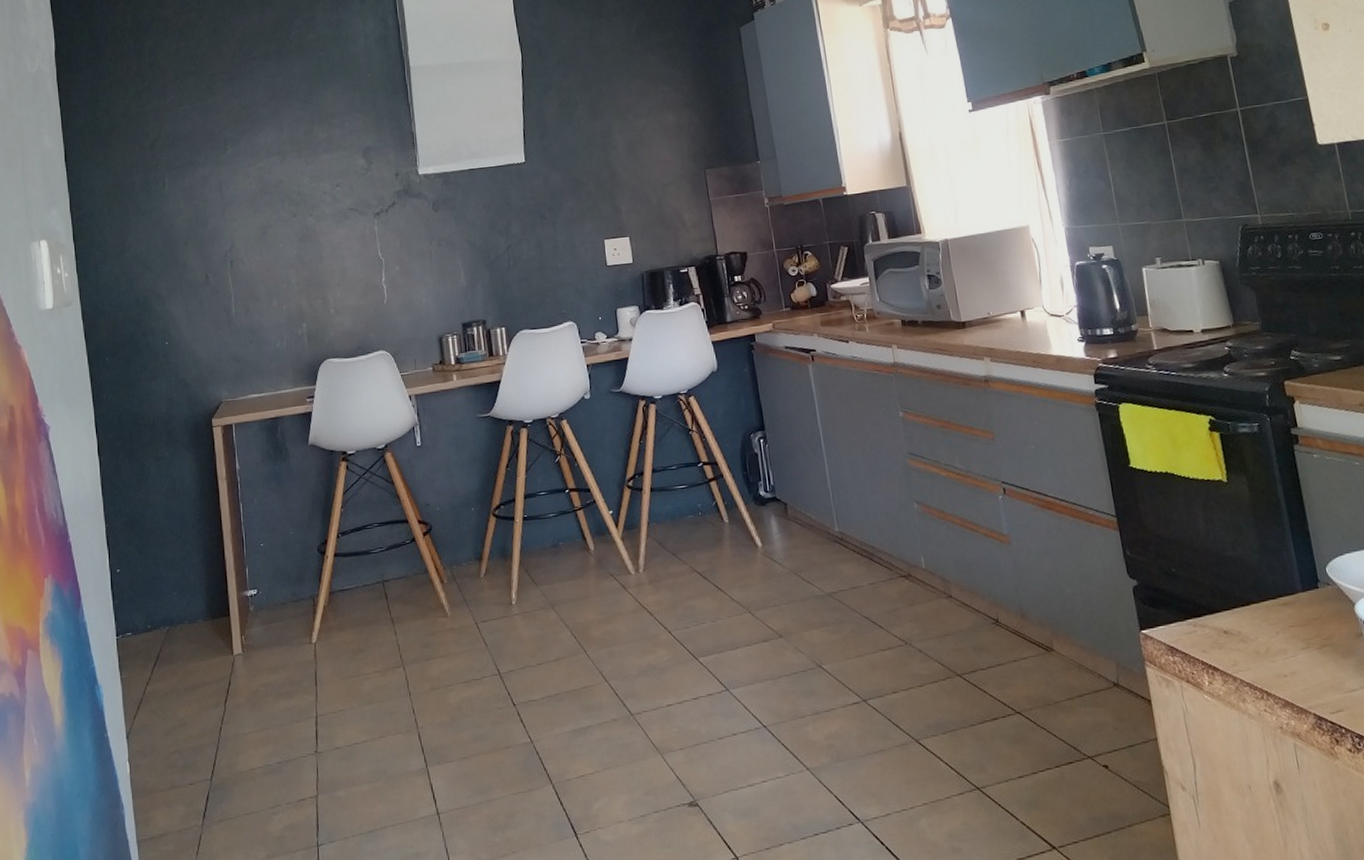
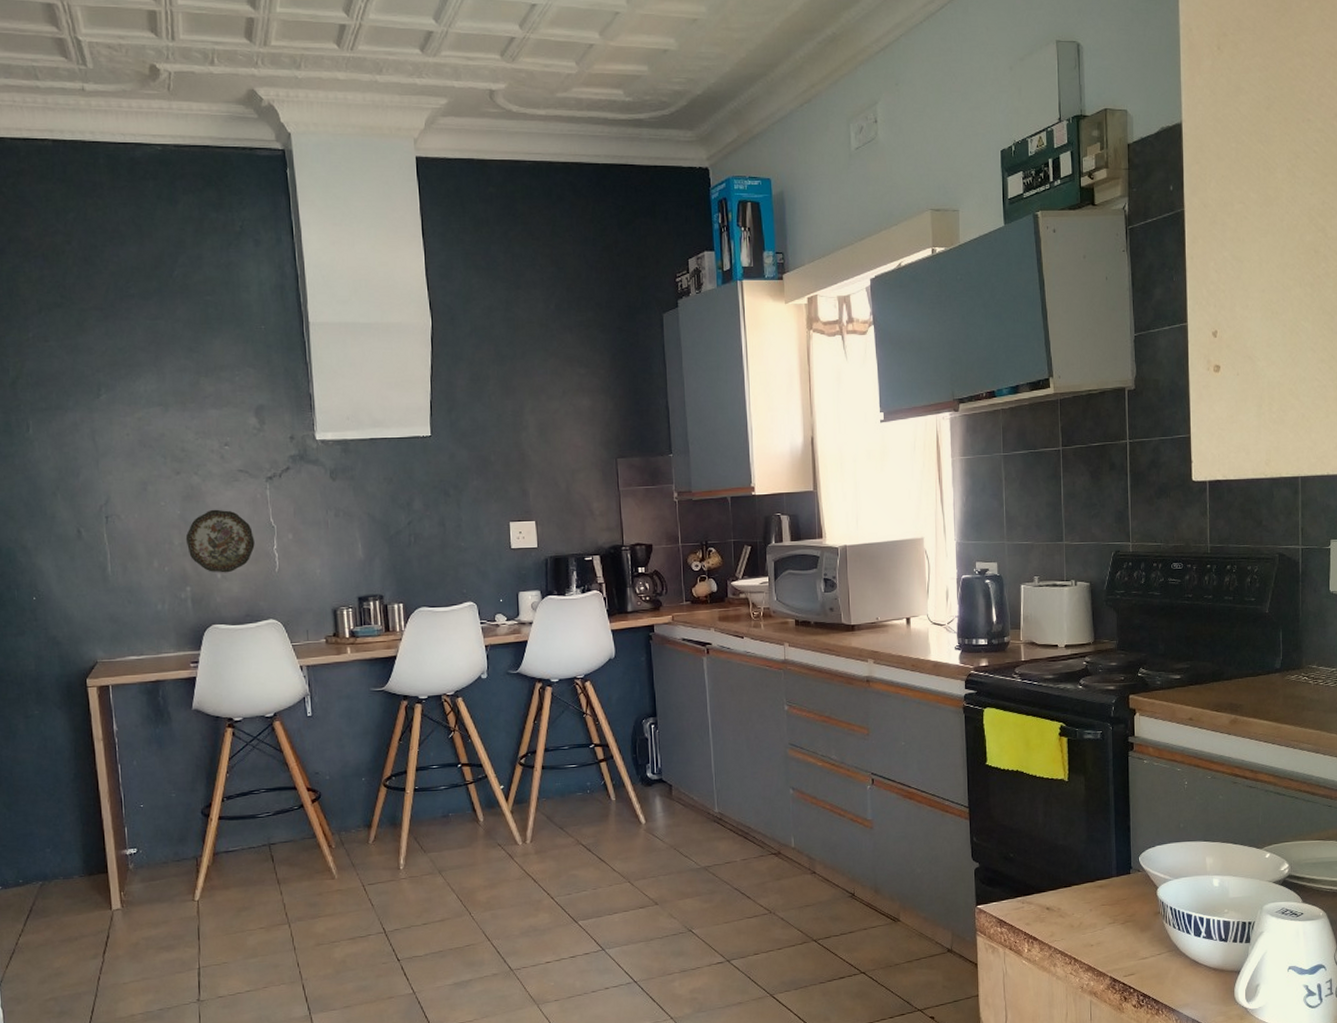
decorative plate: none [301,247,365,308] -> present [185,509,255,573]

